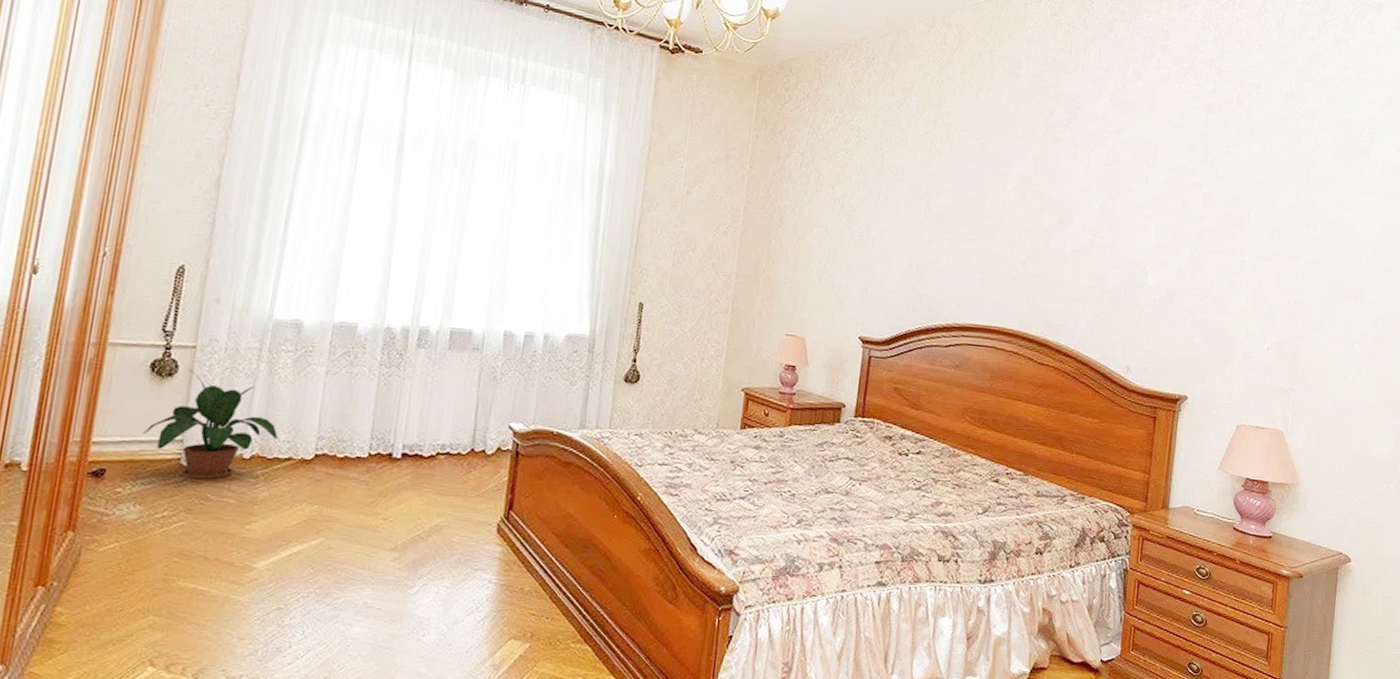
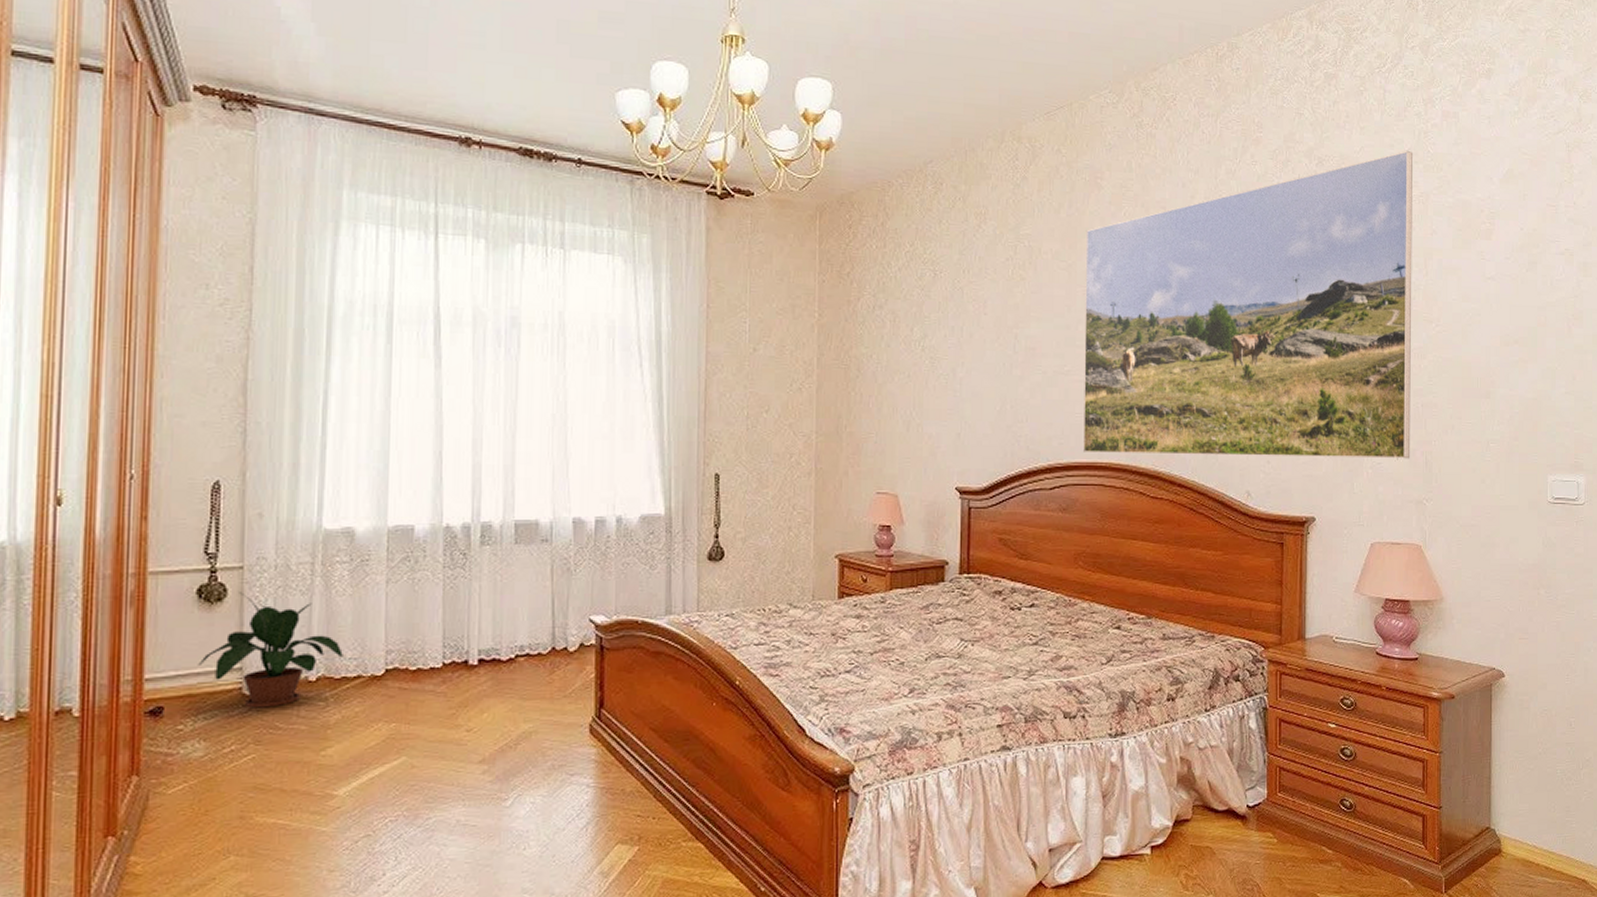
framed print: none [980,69,1304,351] -> present [1083,150,1412,459]

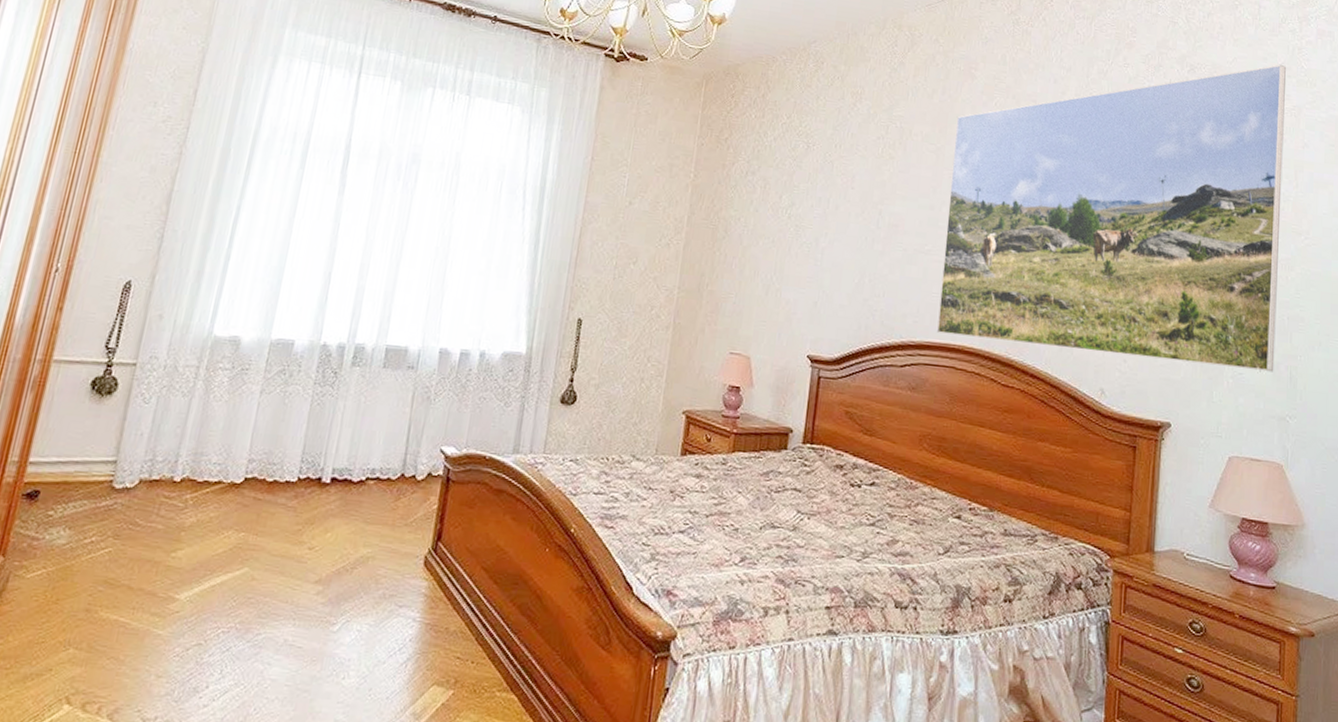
potted plant: present [197,592,343,708] -> none [78,388,210,504]

